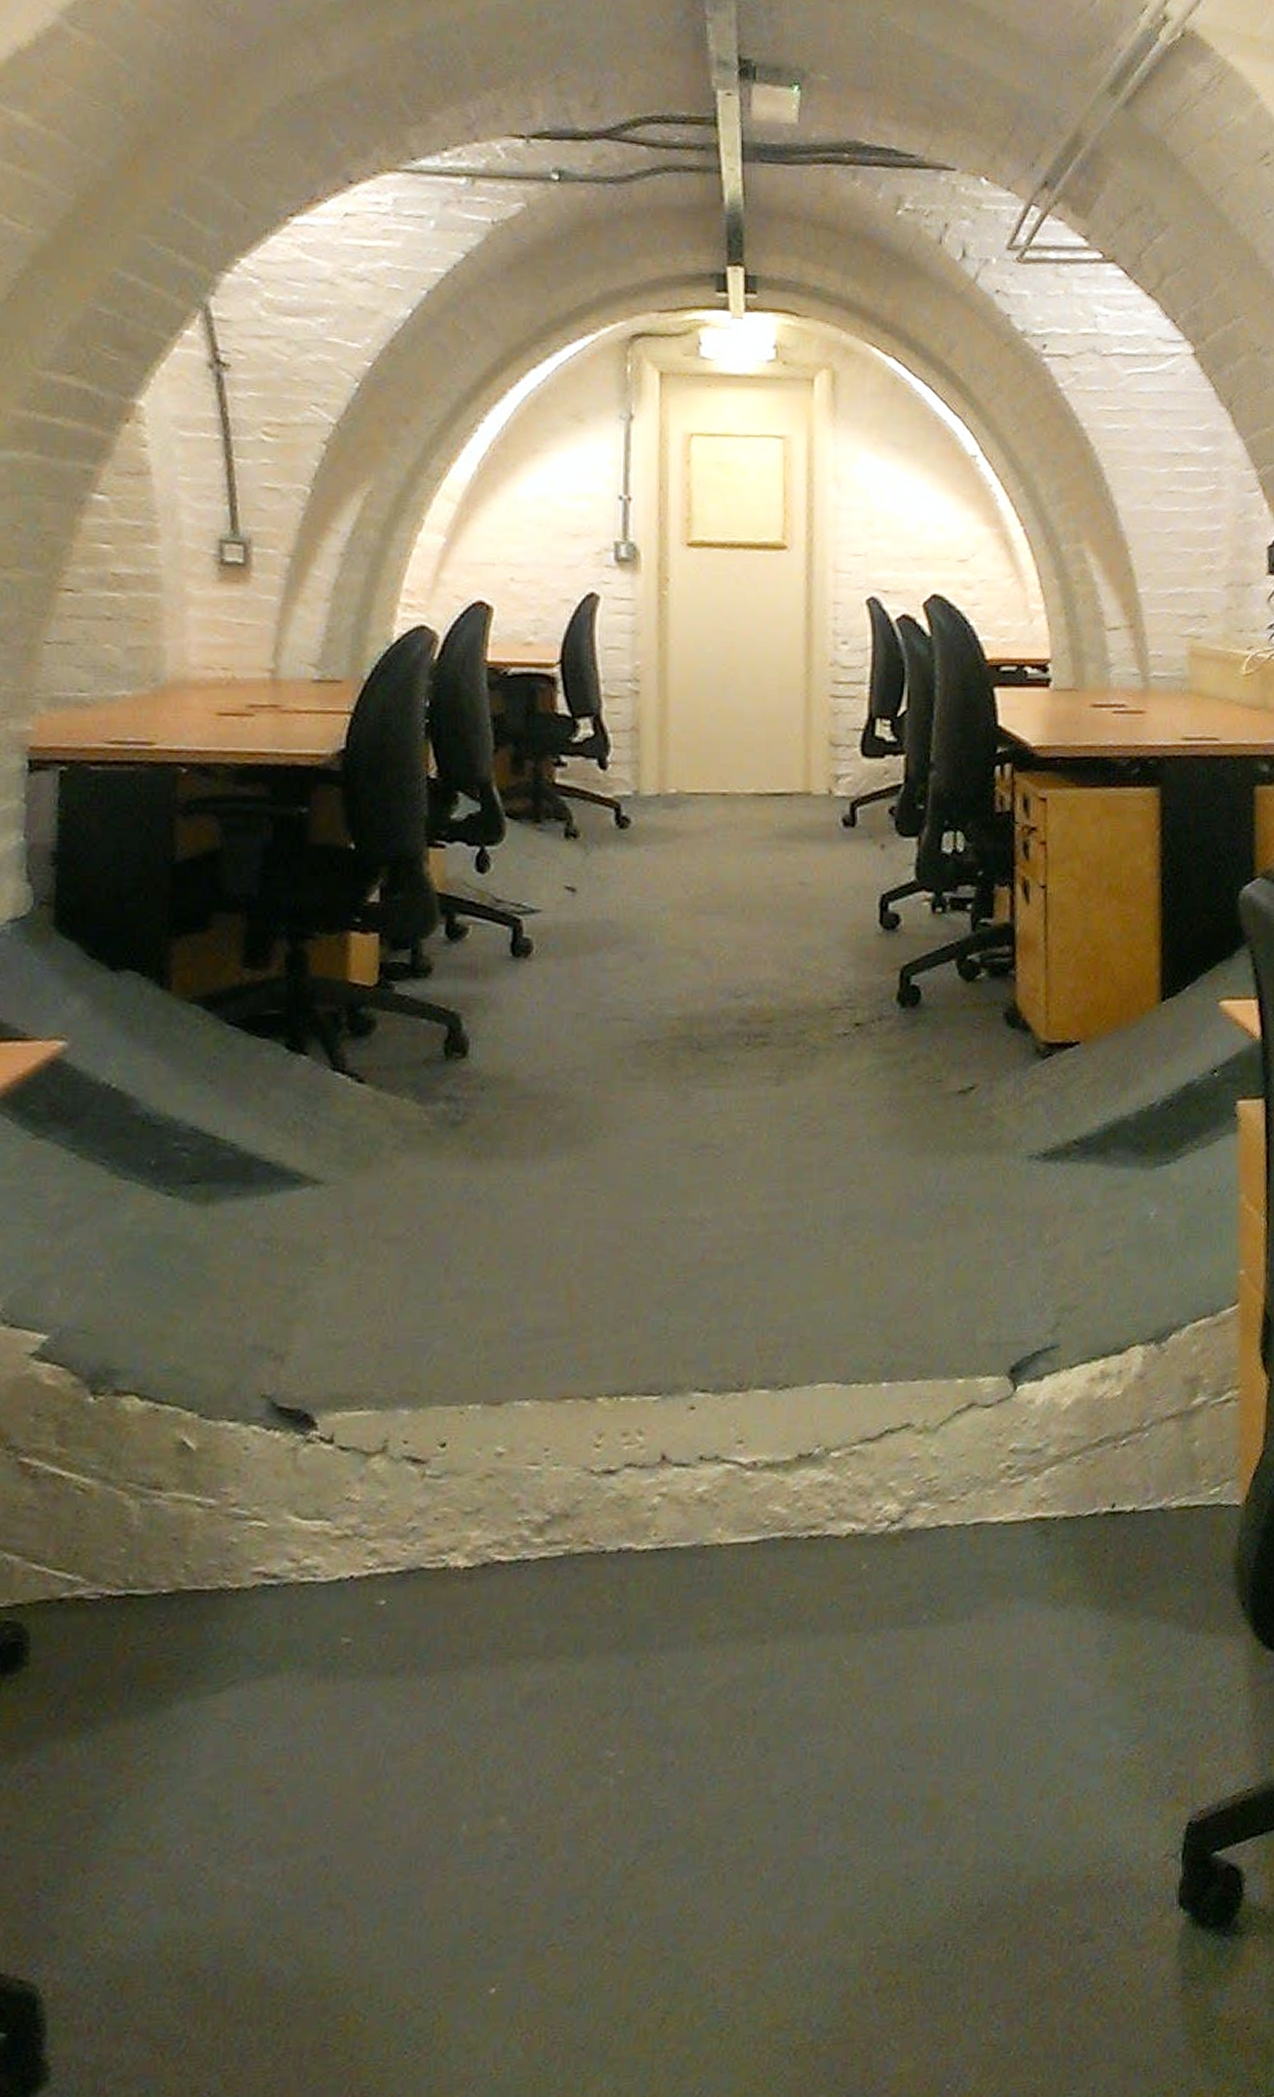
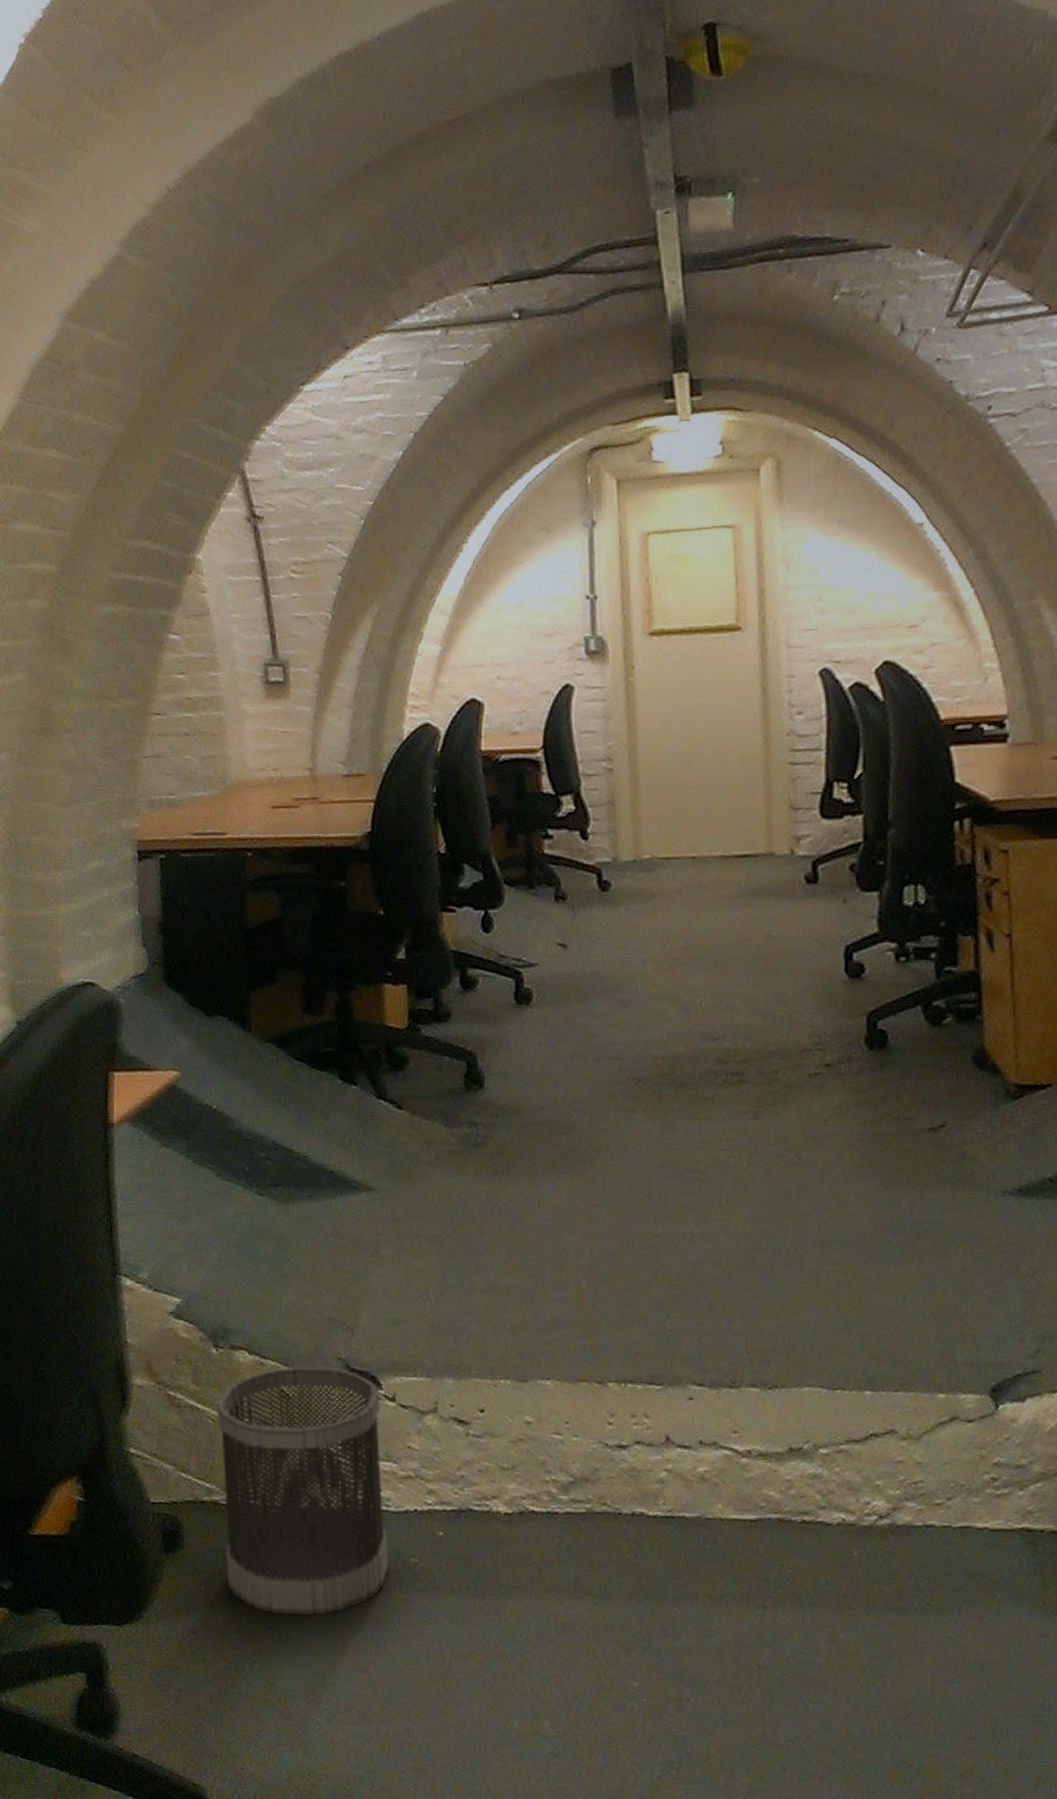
wastebasket: none [87,1408,315,1734] -> present [217,1366,389,1615]

